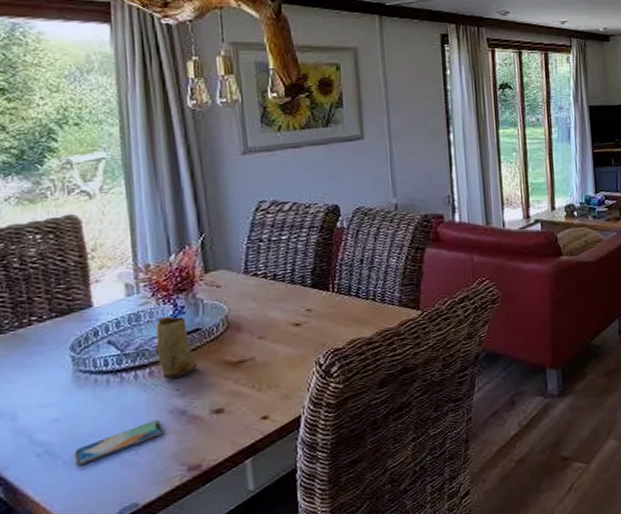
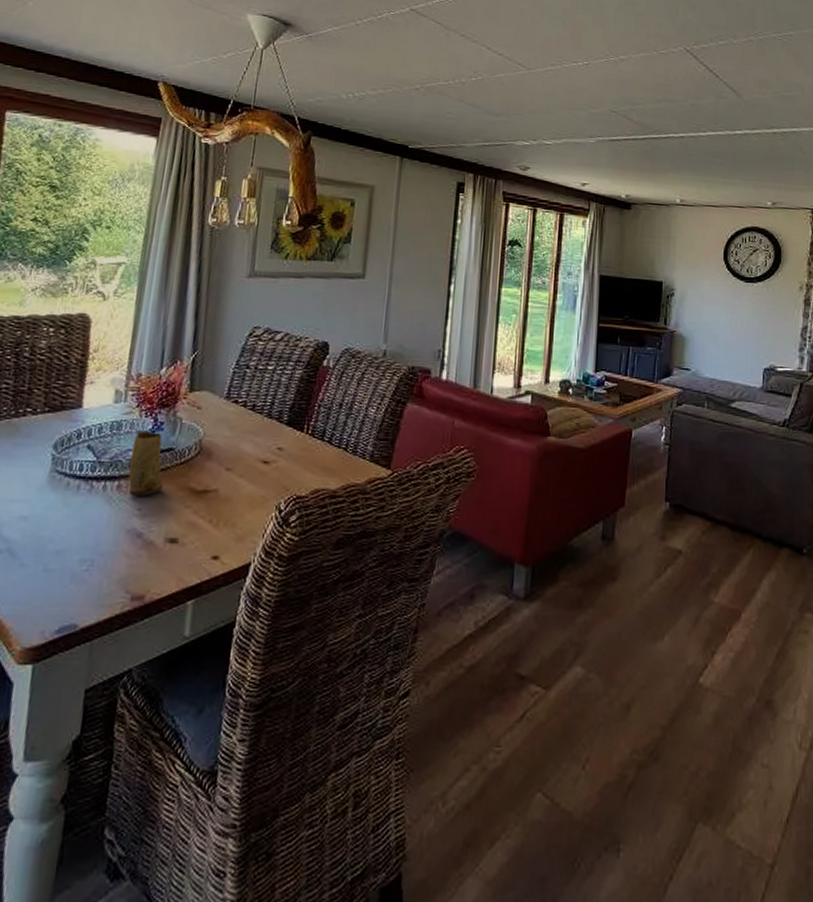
smartphone: present [74,420,164,465] -> none [30,538,118,570]

